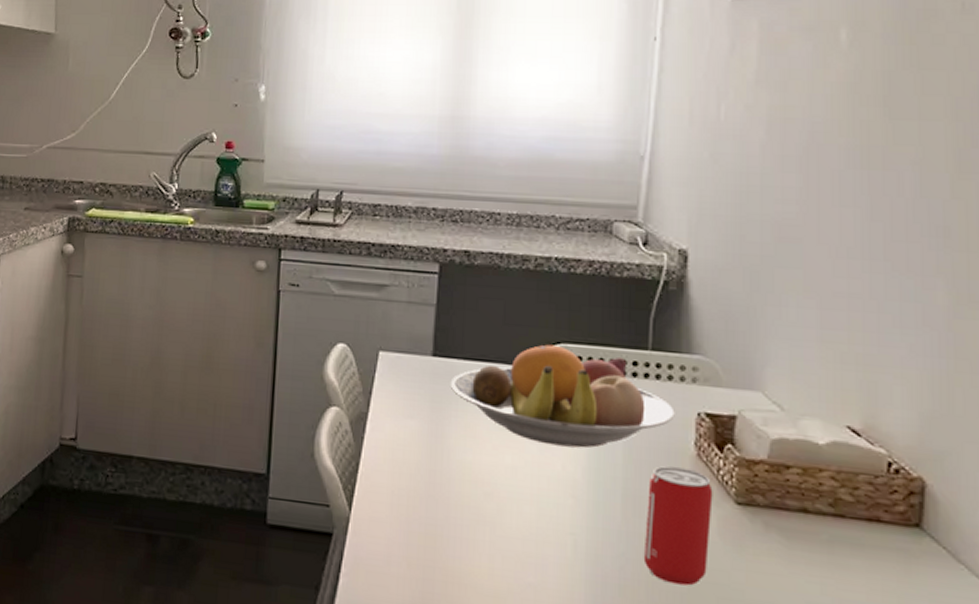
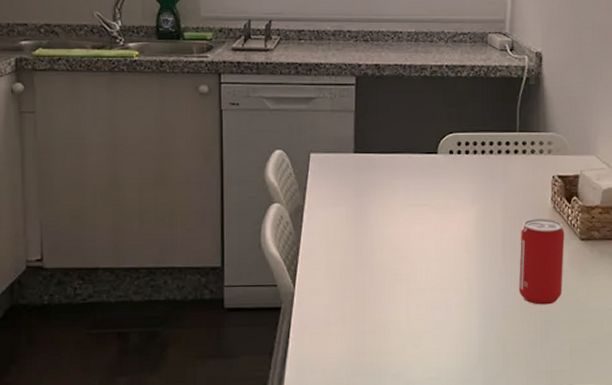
fruit bowl: present [451,341,675,448] -> none [370,132,537,213]

